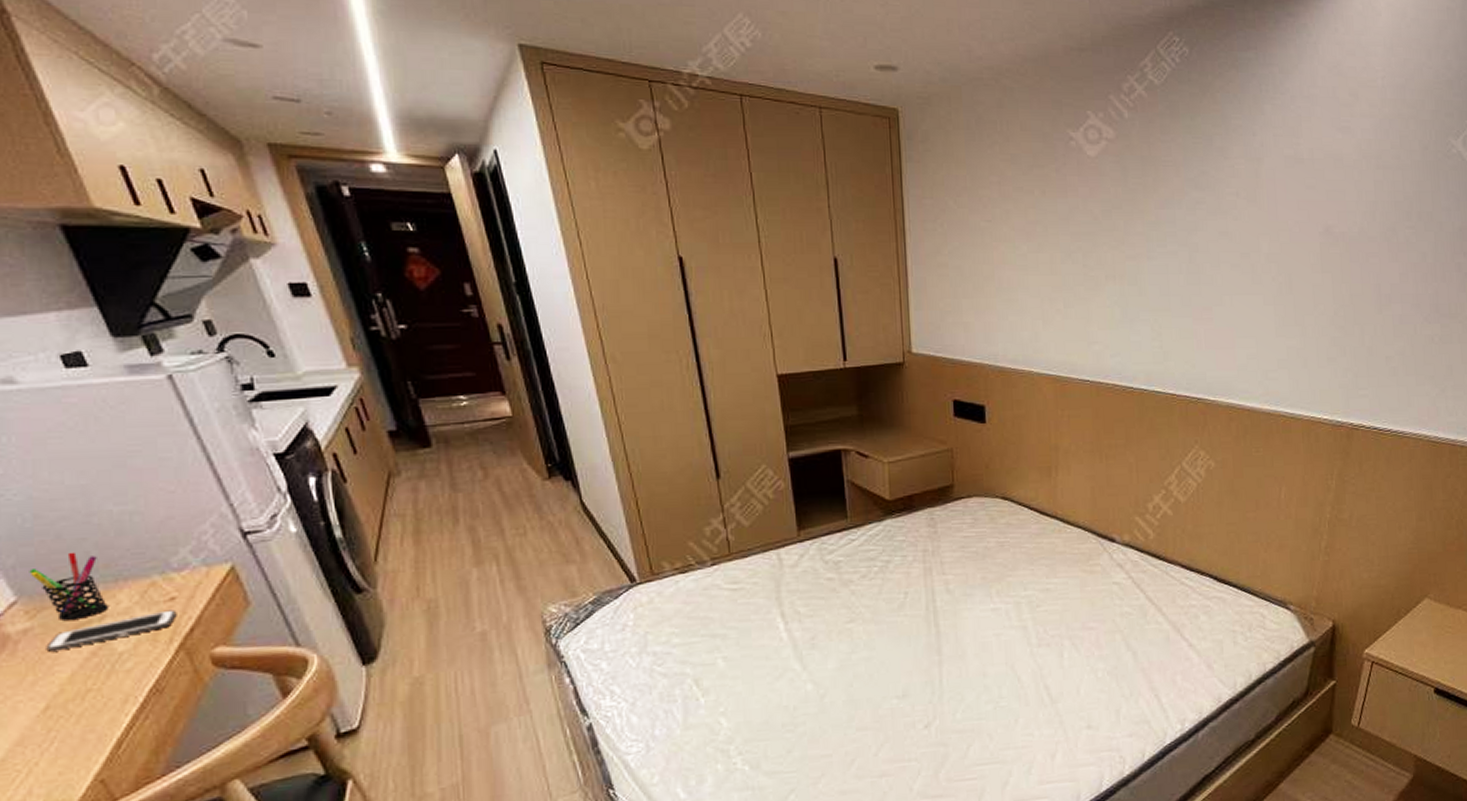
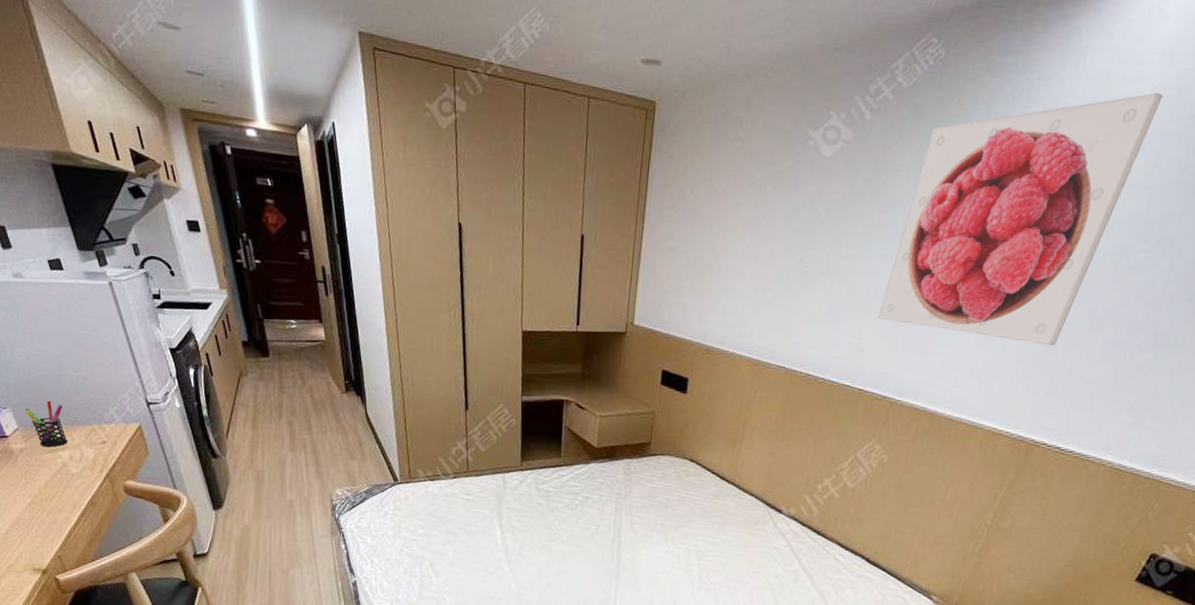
cell phone: present [46,609,177,652] -> none [32,449,106,466]
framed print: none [1175,80,1392,327] -> present [878,92,1163,346]

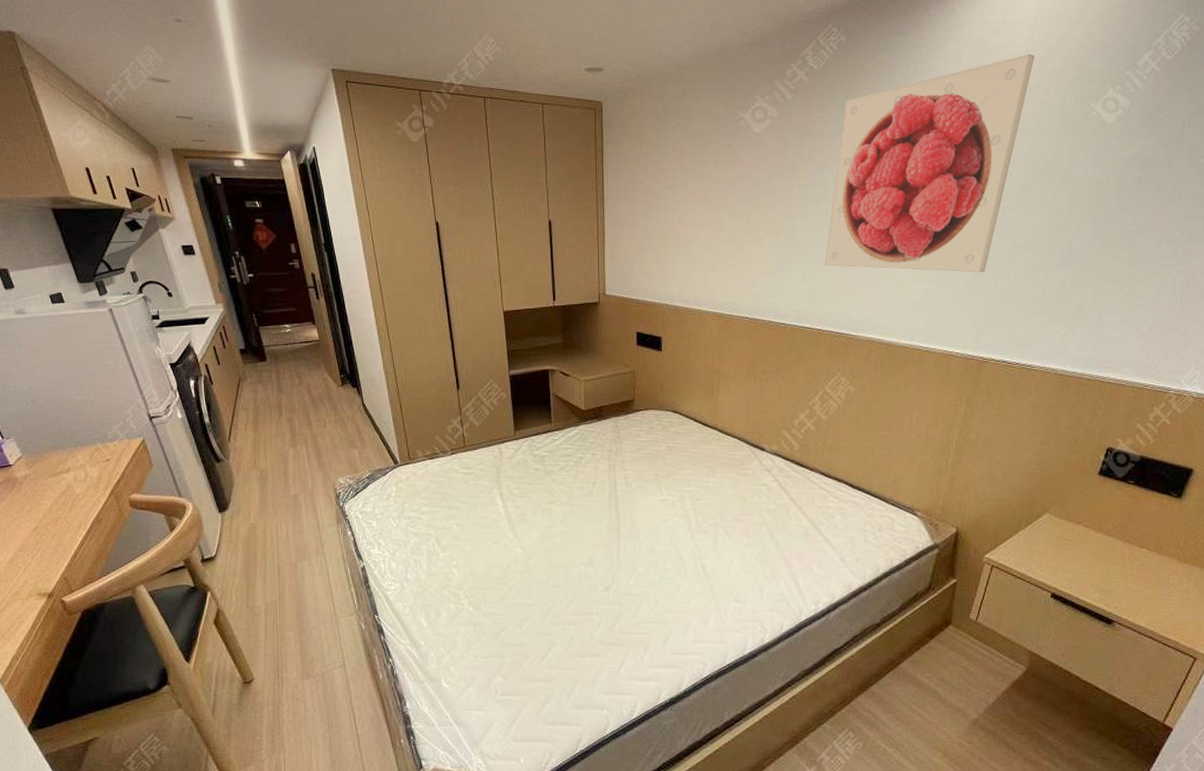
pen holder: present [25,400,68,447] -> none [29,426,72,470]

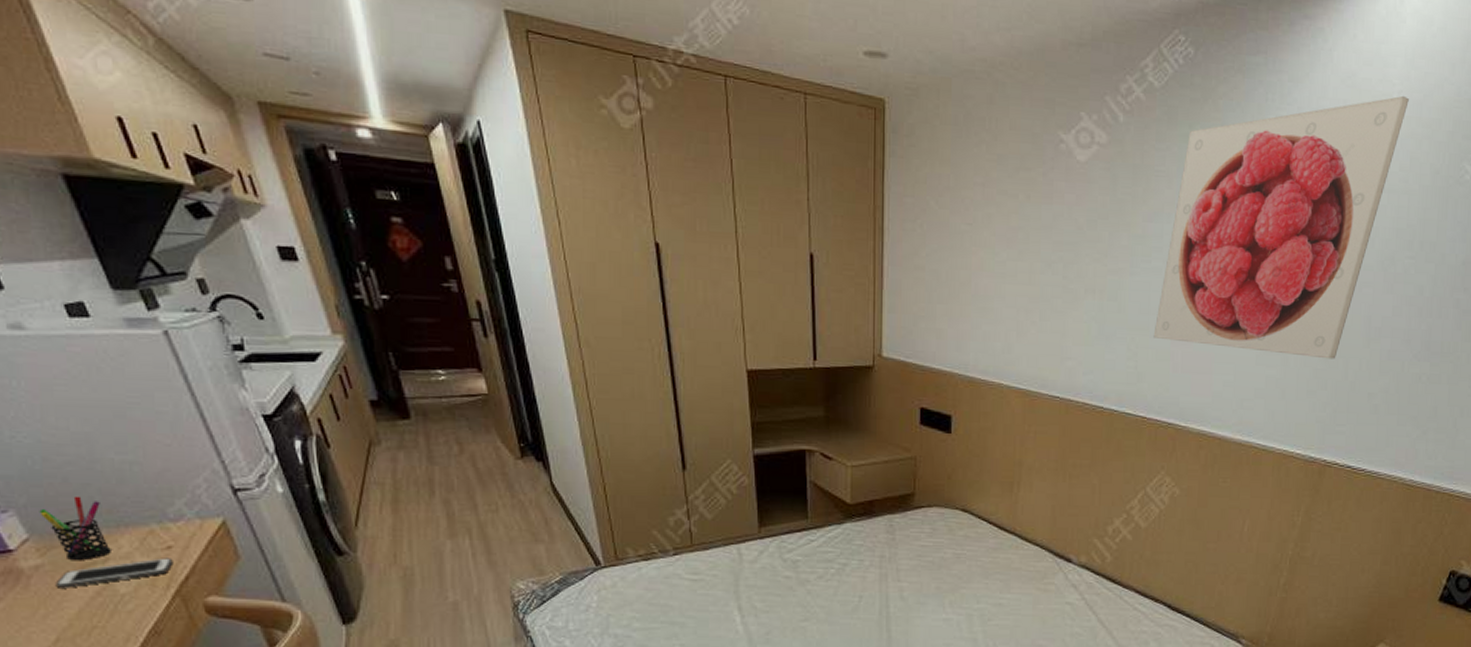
pen holder: none [29,426,72,470] -> present [39,496,111,560]
cell phone: none [37,467,110,491] -> present [55,558,173,588]

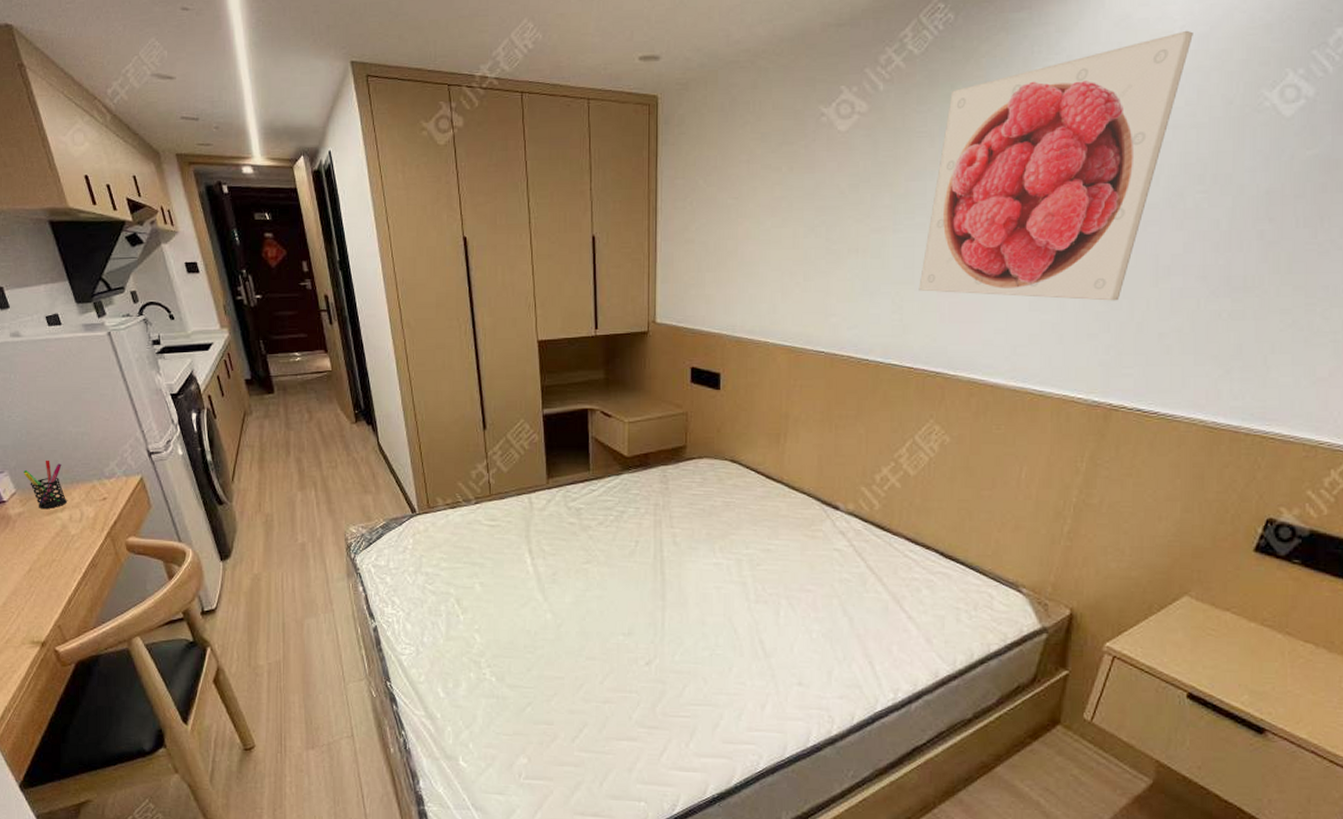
cell phone: present [55,558,173,588] -> none [31,507,107,530]

